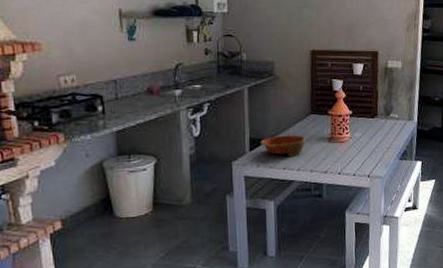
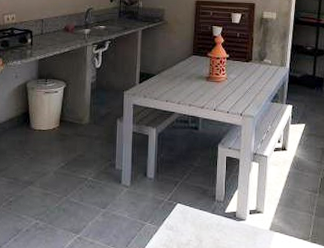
bowl: present [260,135,306,156] -> none [148,72,187,91]

